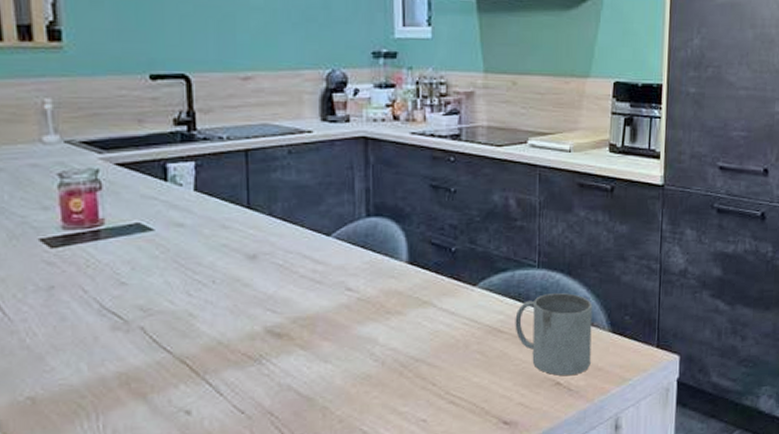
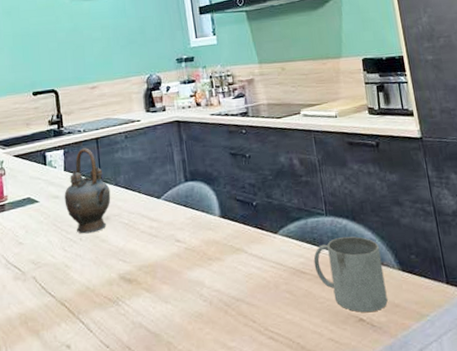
teapot: none [192,162,261,275] -> present [64,148,111,234]

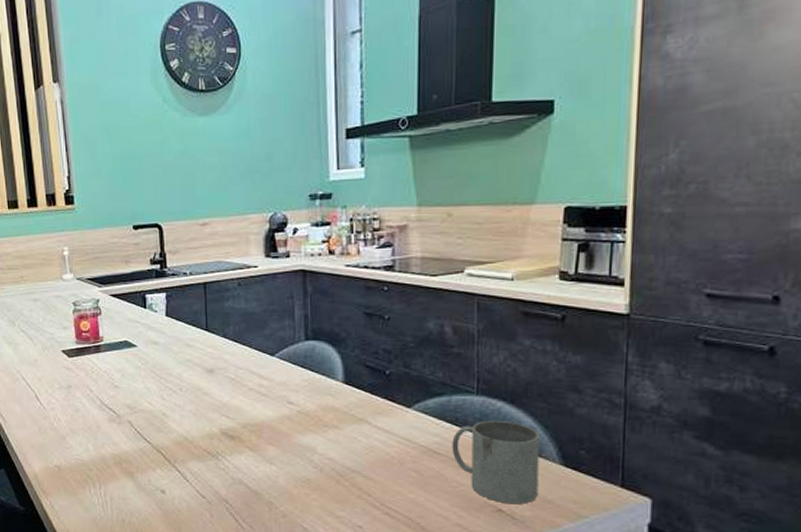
teapot: present [64,148,111,234] -> none [165,293,217,385]

